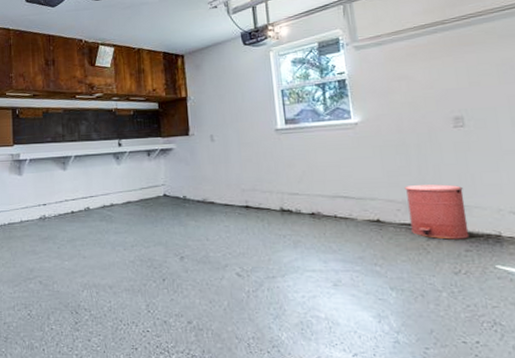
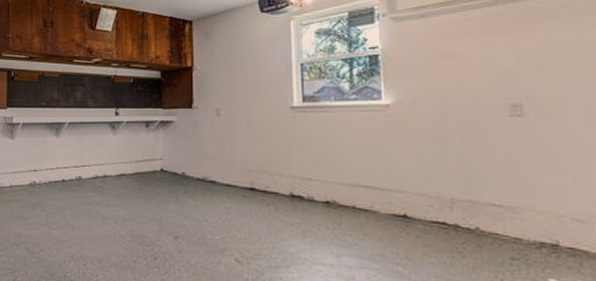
trash can: present [404,184,470,240] -> none [440,179,518,246]

